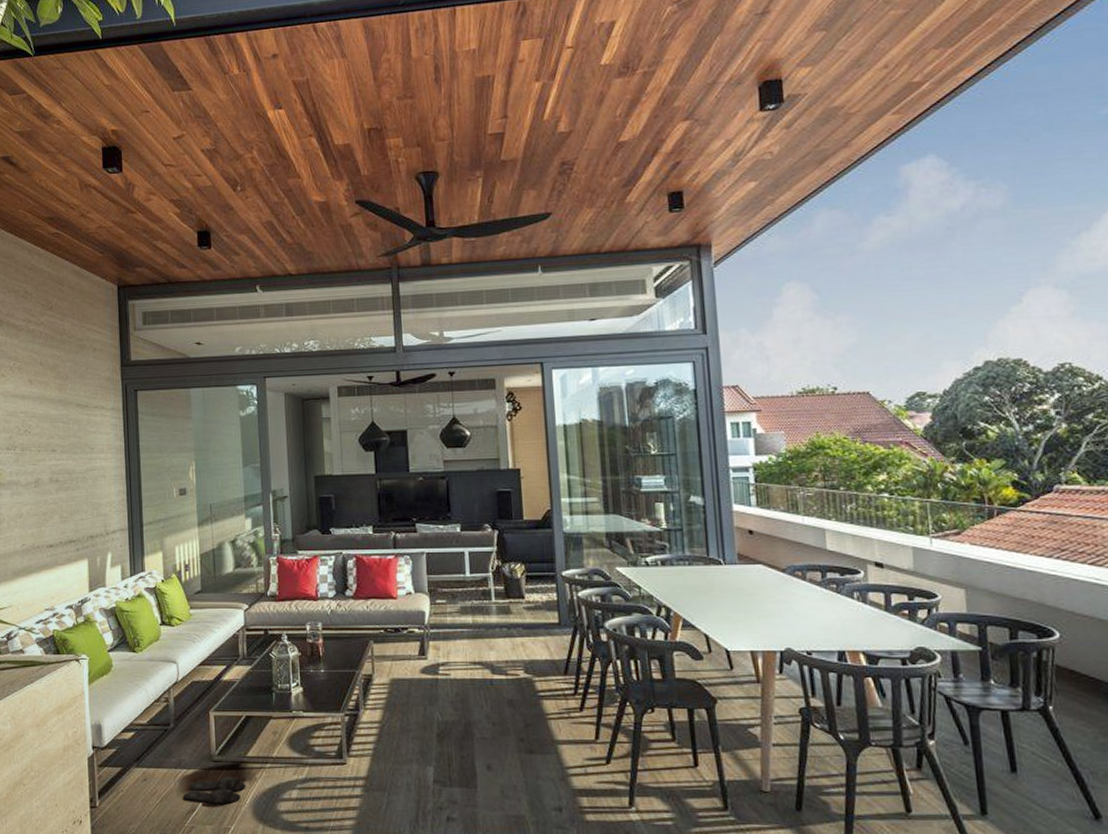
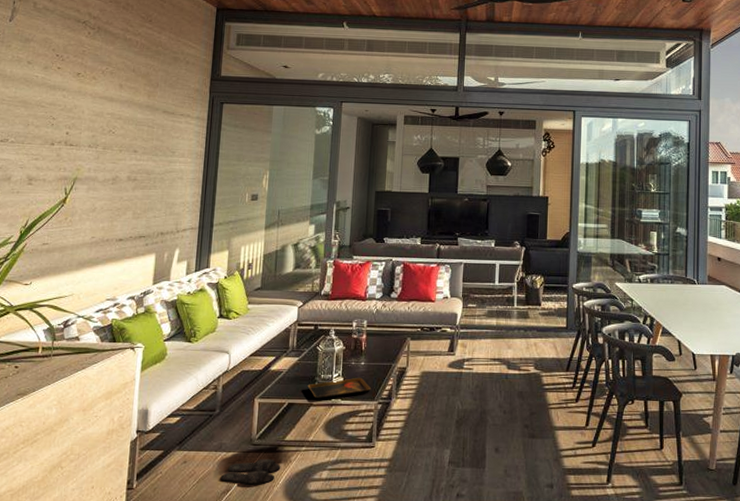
decorative tray: none [264,686,336,712] -> present [307,377,372,400]

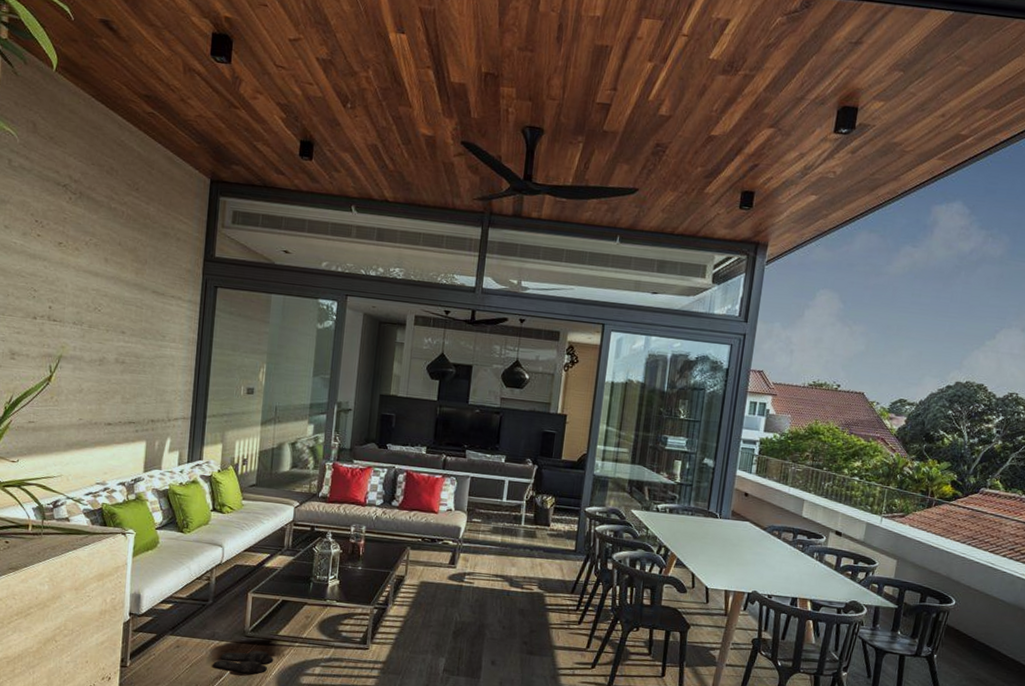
decorative tray: present [307,377,372,400] -> none [302,581,368,600]

